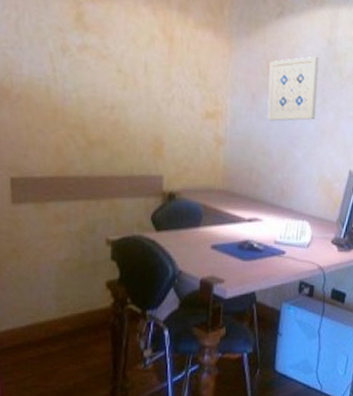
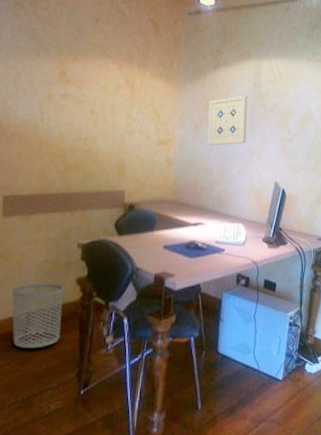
waste bin: none [28,285,90,362] -> present [11,283,63,349]

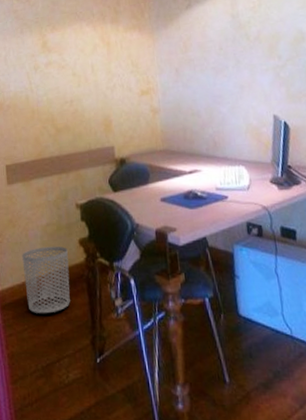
wall art: present [208,95,248,146] -> none [186,29,233,88]

